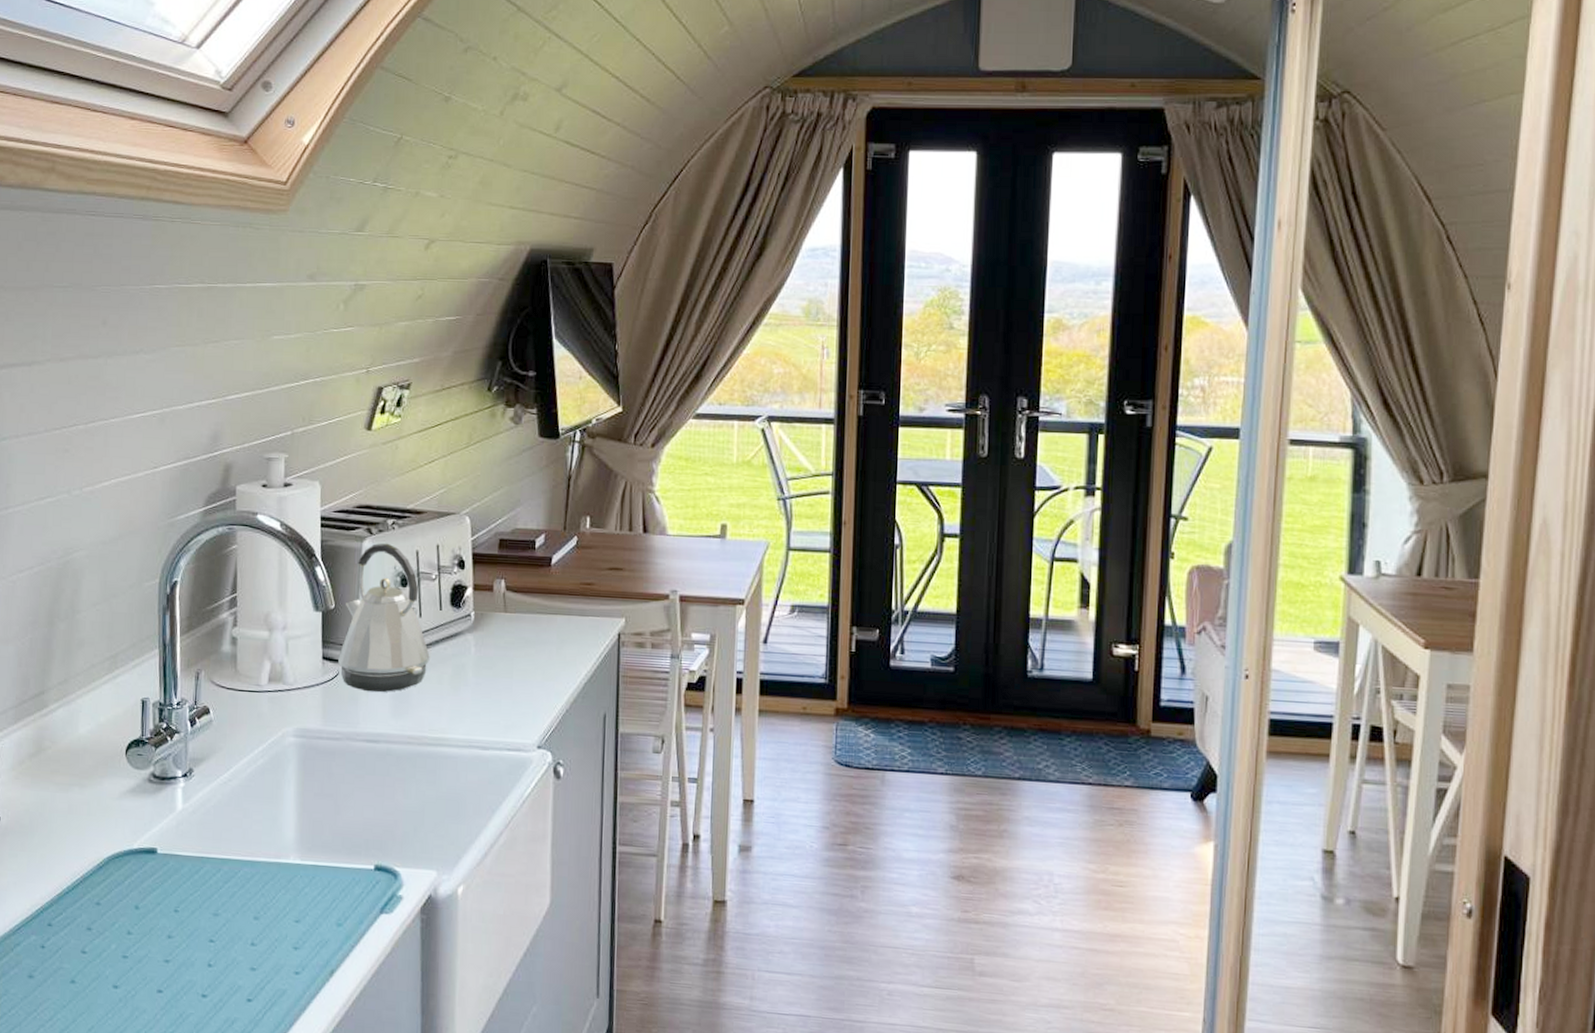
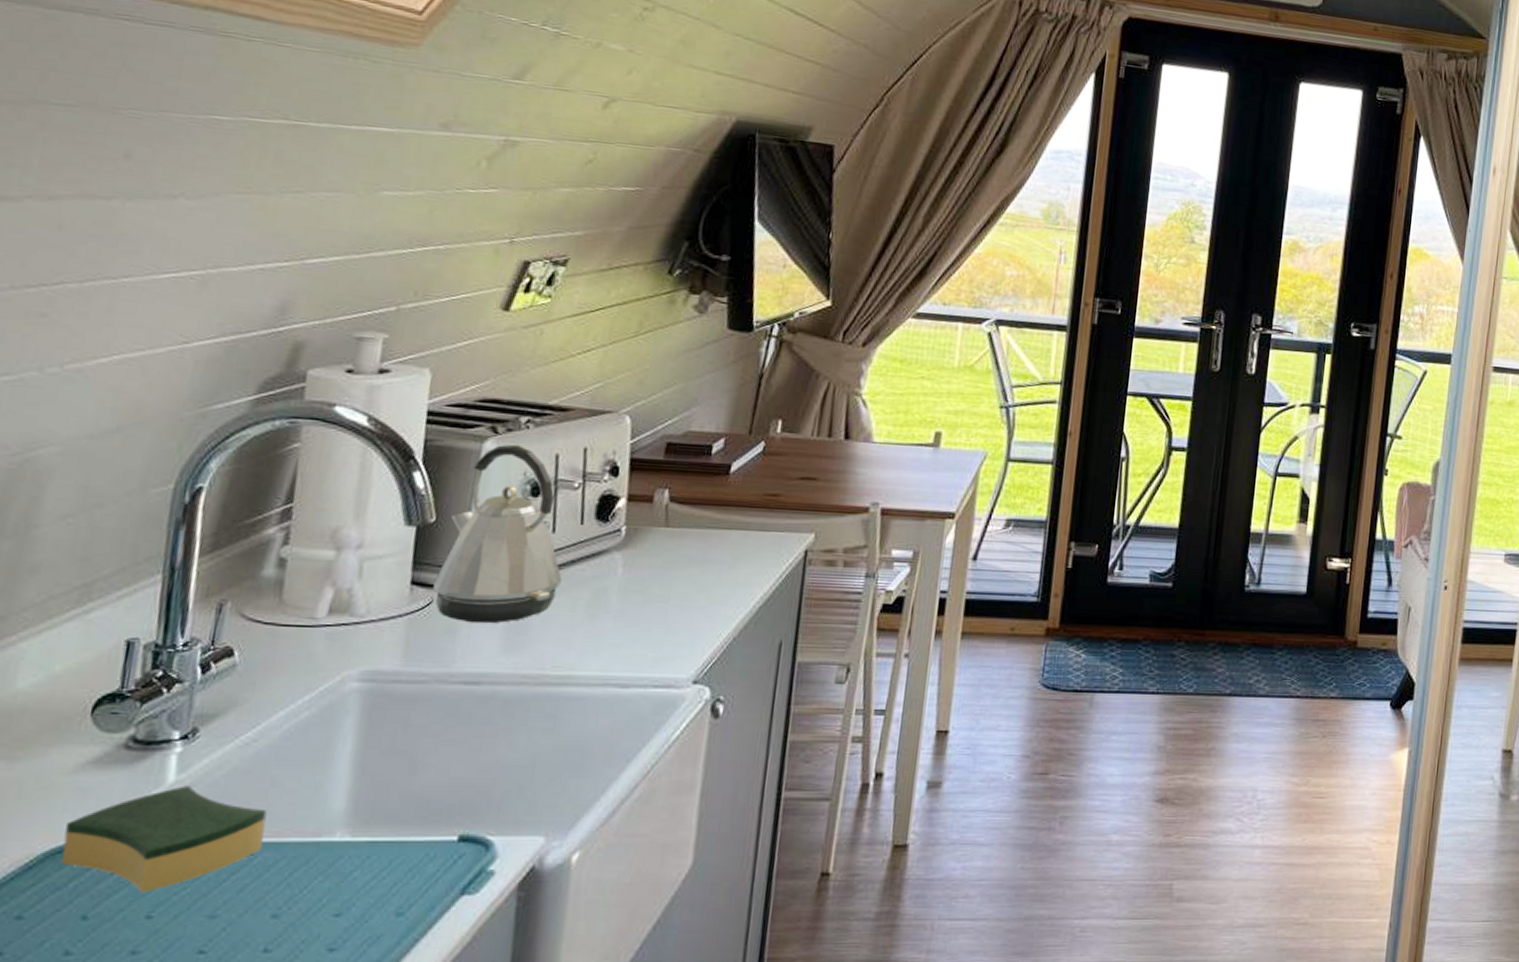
sponge: none [118,812,243,893] -> present [62,786,267,894]

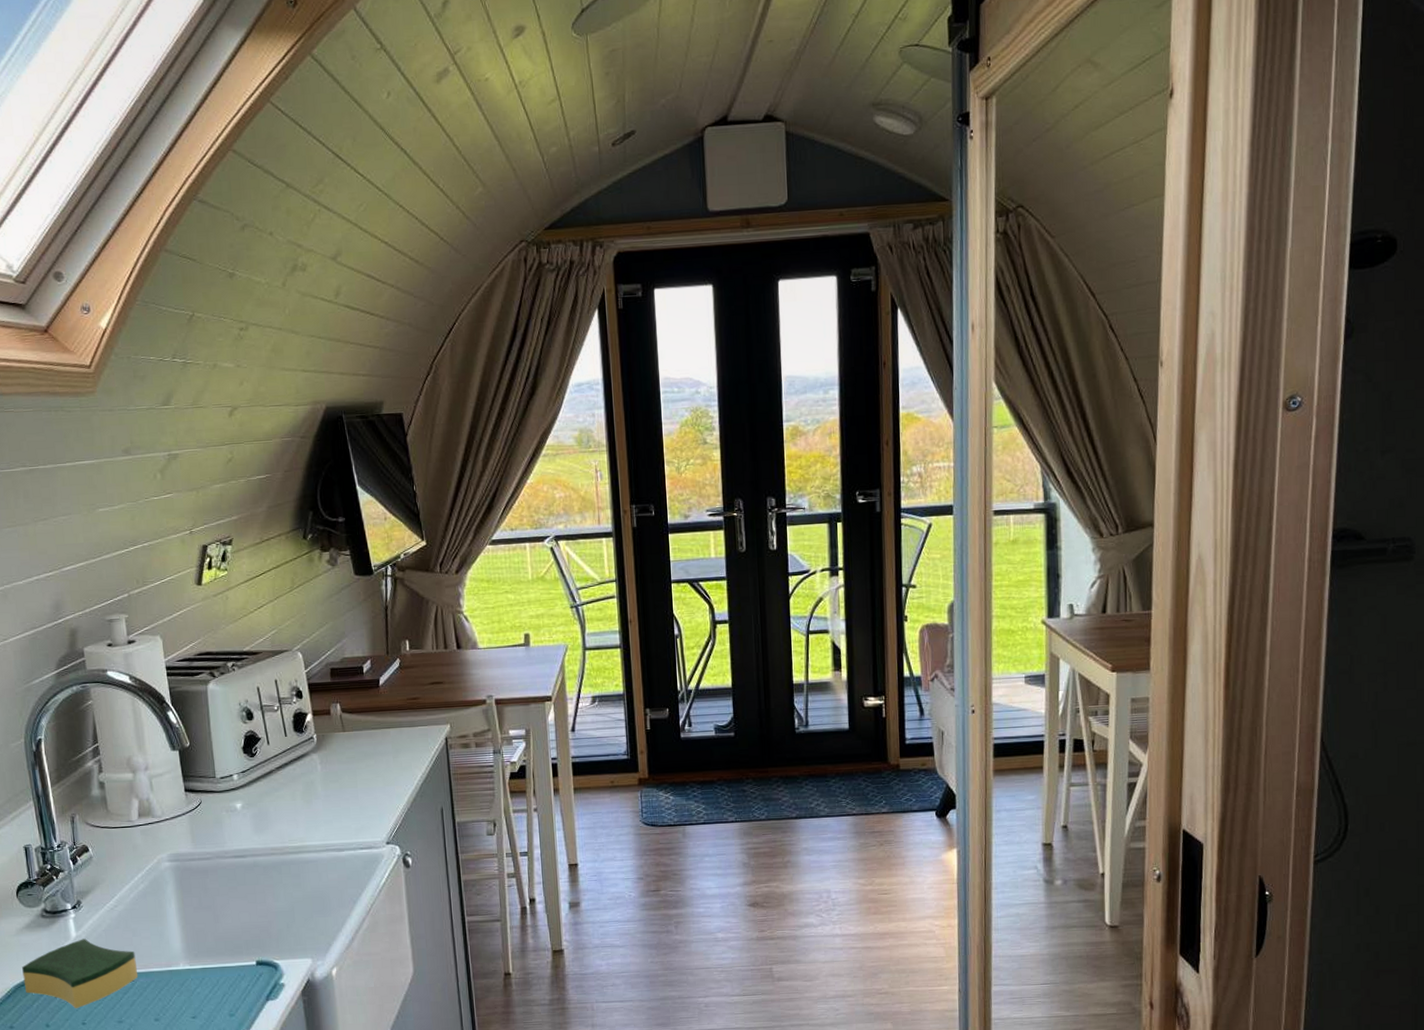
kettle: present [433,444,562,624] -> none [199,683,282,815]

